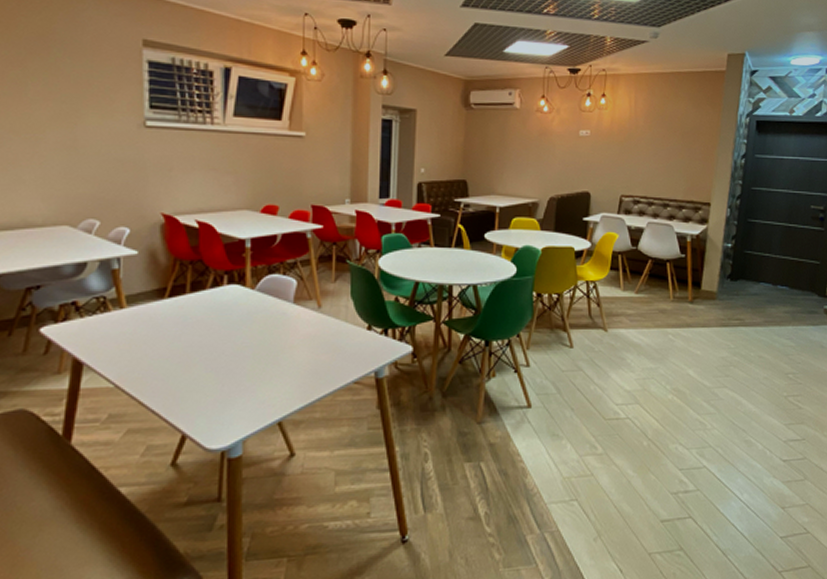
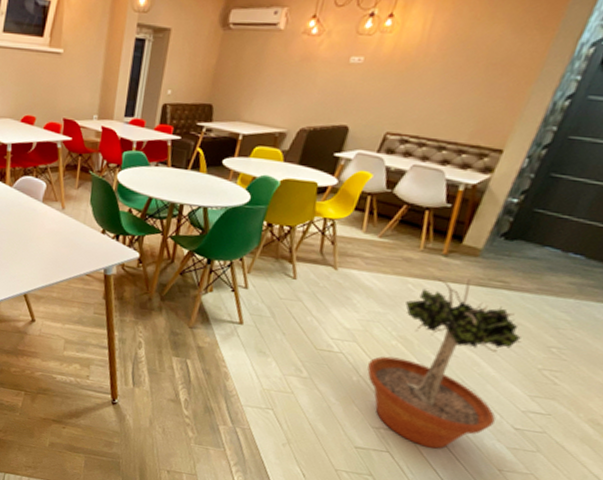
potted tree: none [654,321,767,502] -> present [367,278,522,449]

